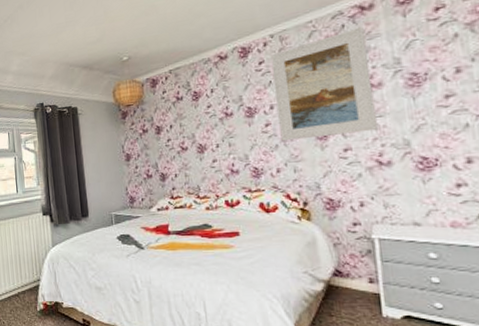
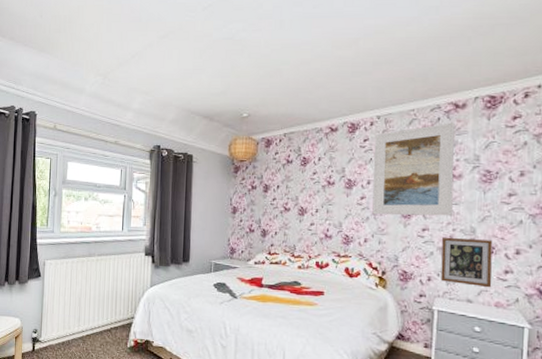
picture frame: none [370,151,443,207] -> present [440,237,493,288]

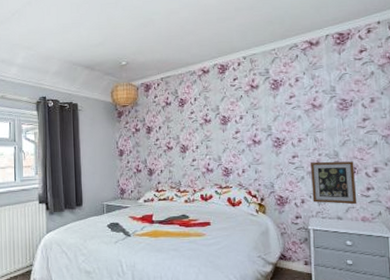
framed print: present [372,123,455,216] -> none [242,59,317,147]

